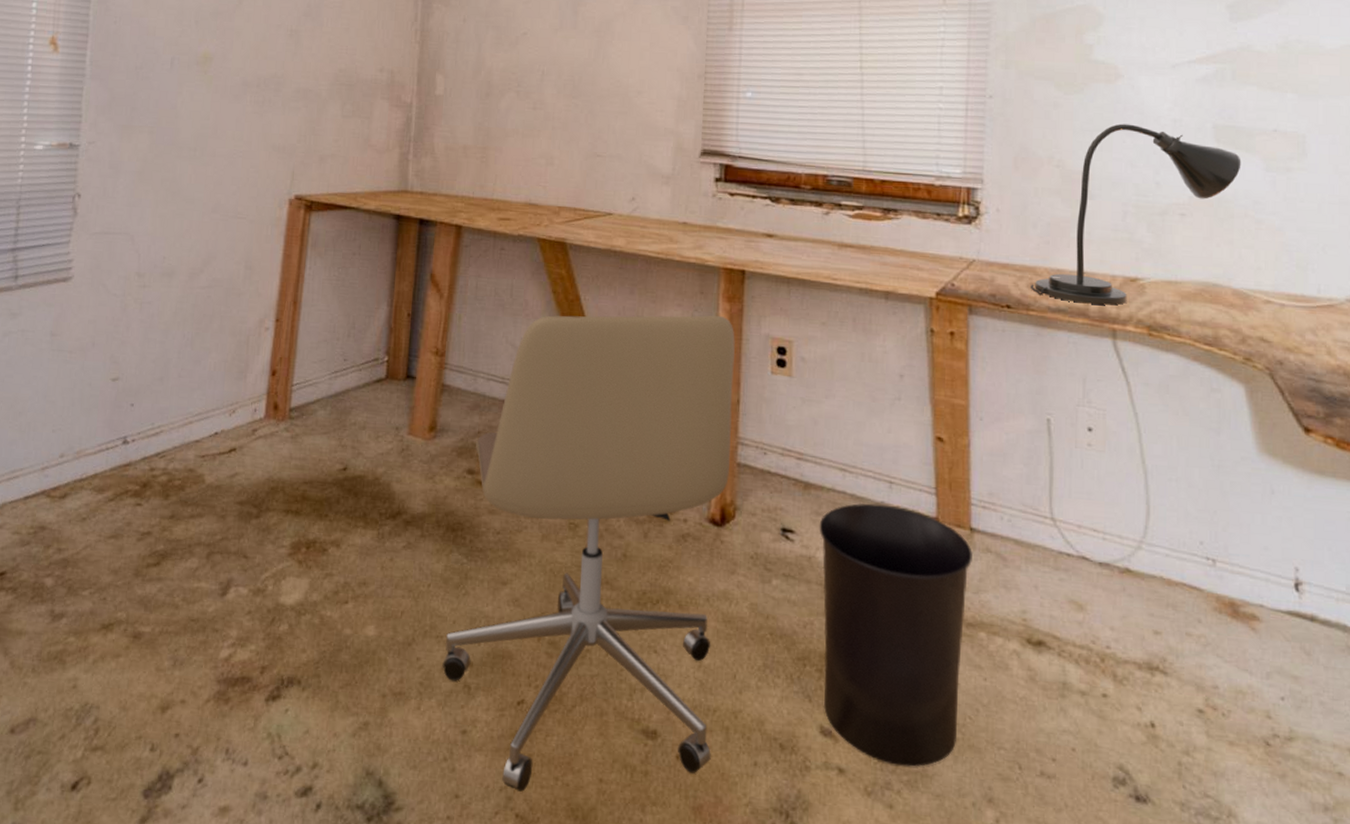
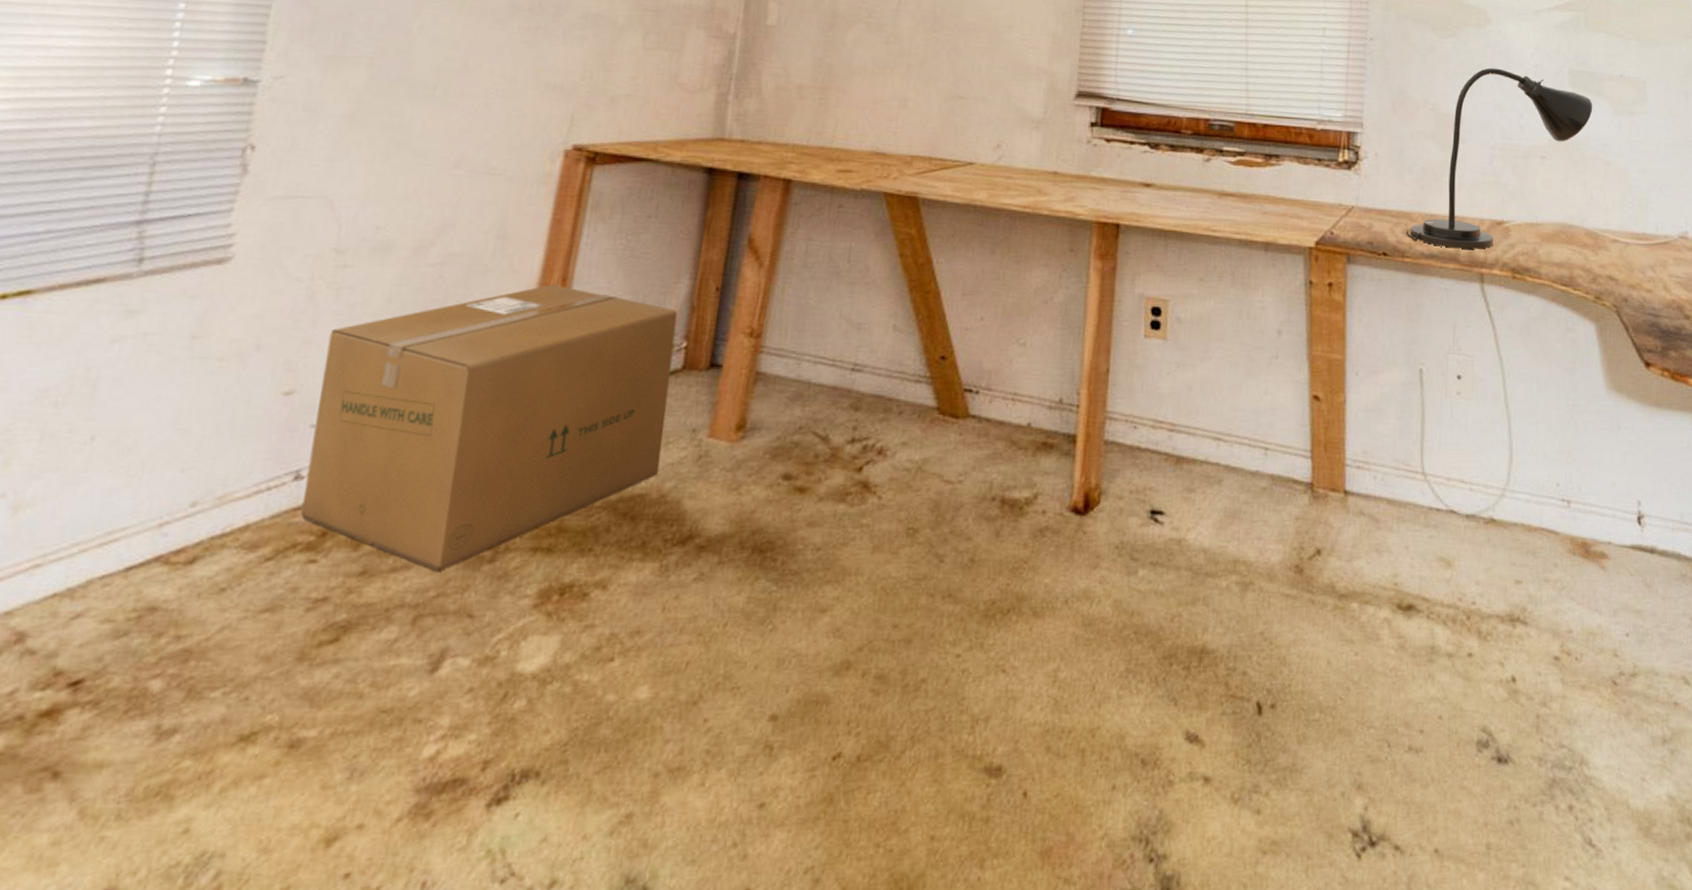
box: none [129,306,380,522] -> present [300,284,678,572]
office chair: present [441,315,735,792] -> none [735,274,1107,870]
waste bin: present [819,503,972,767] -> none [1189,474,1346,764]

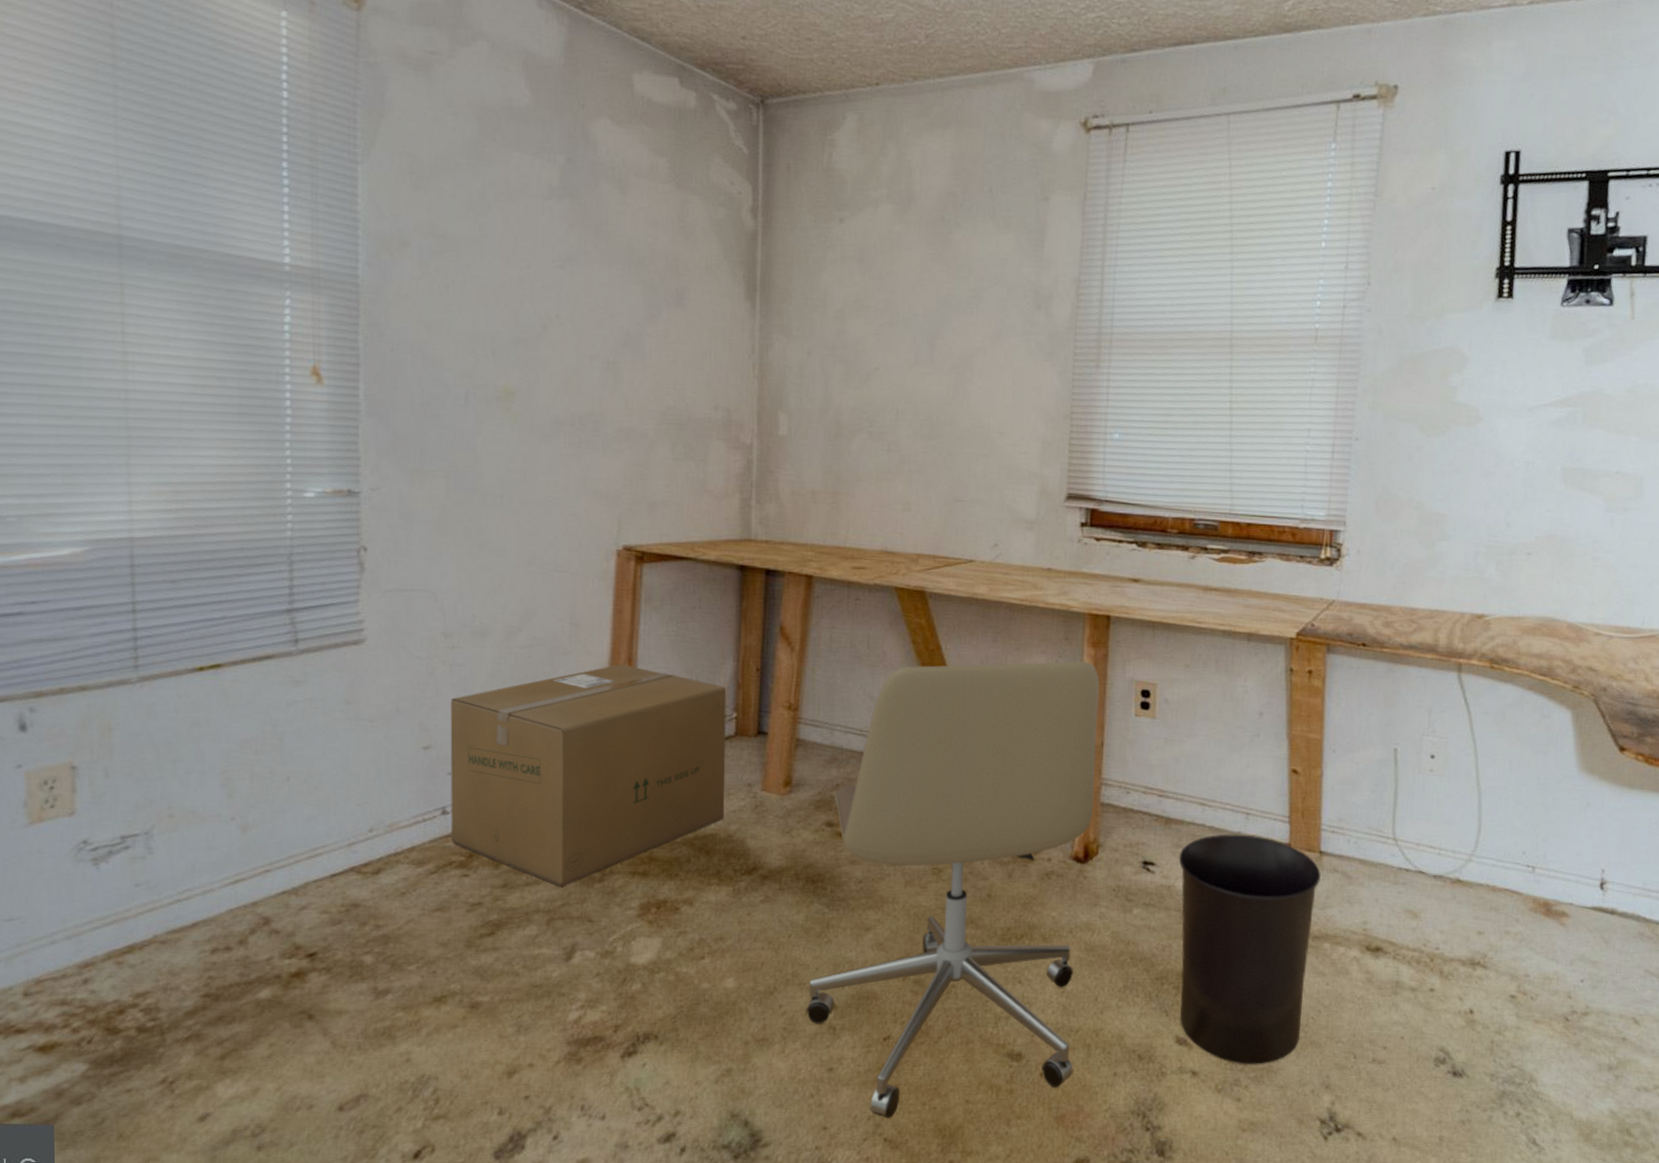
office chair: none [735,274,1107,870] -> present [805,660,1100,1118]
waste bin: none [1189,474,1346,764] -> present [1178,834,1321,1064]
desk lamp: present [1405,68,1593,249] -> none [1385,466,1585,641]

